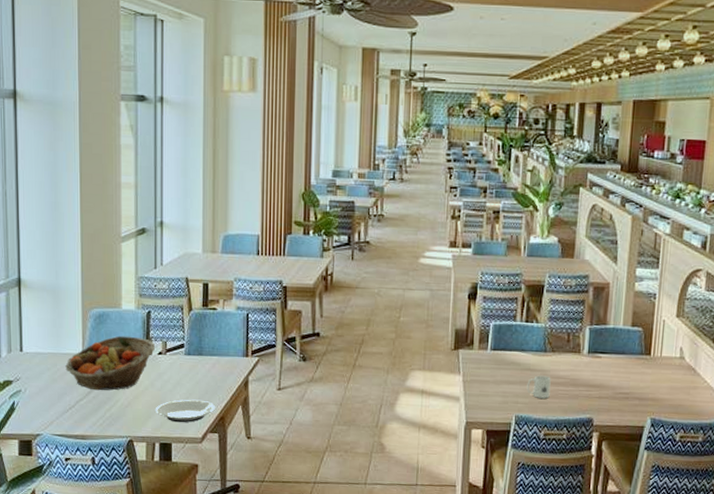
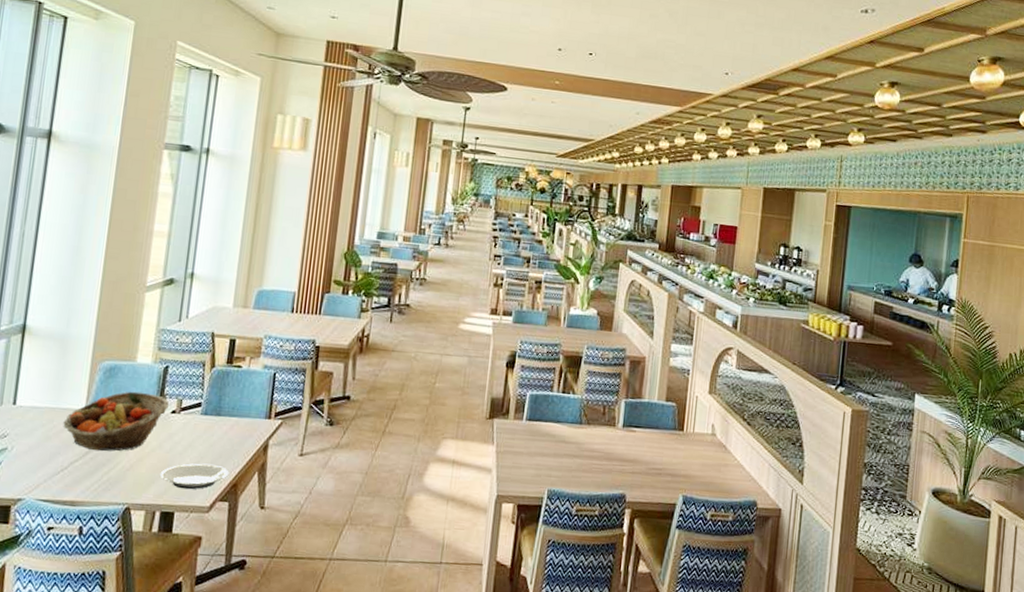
mug: present [527,375,551,399] -> none [560,448,586,473]

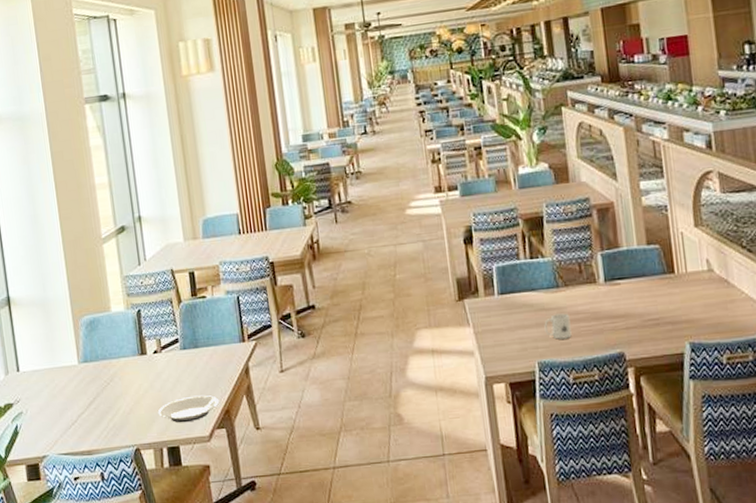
fruit basket: present [63,391,170,452] -> none [63,338,150,401]
mug: none [560,448,586,473] -> present [544,313,572,339]

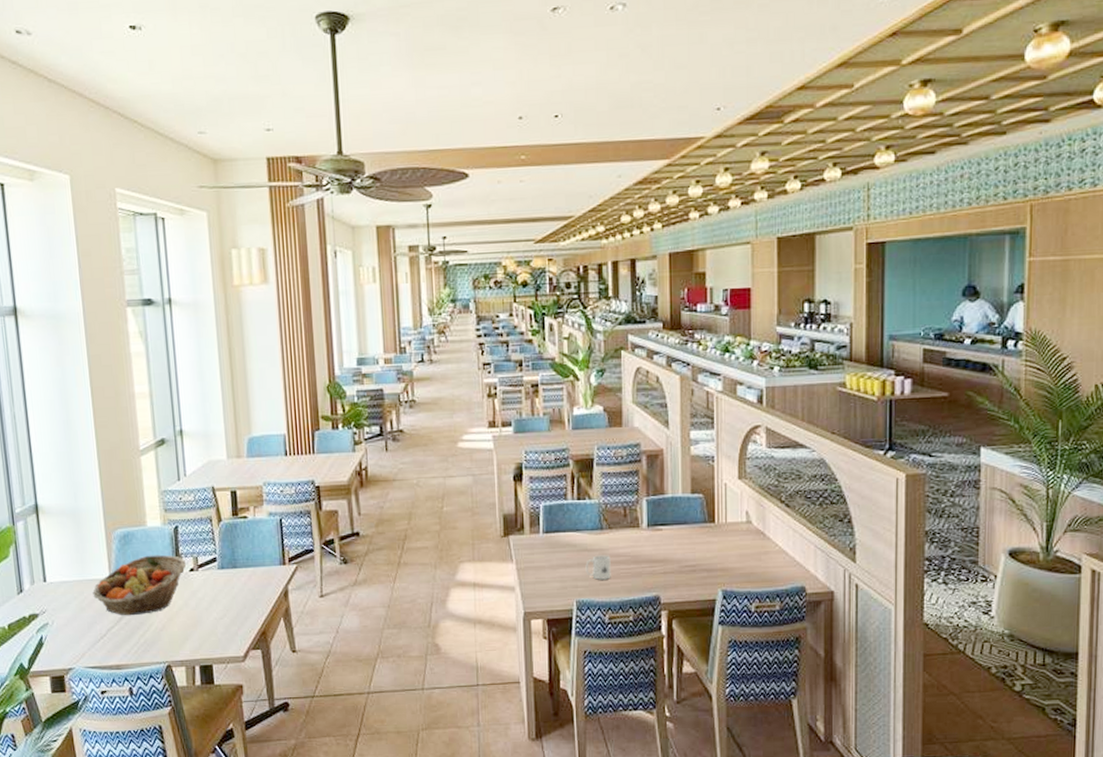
fruit basket: none [63,338,150,401] -> present [92,554,187,616]
plate: present [157,395,220,423] -> none [191,615,256,642]

